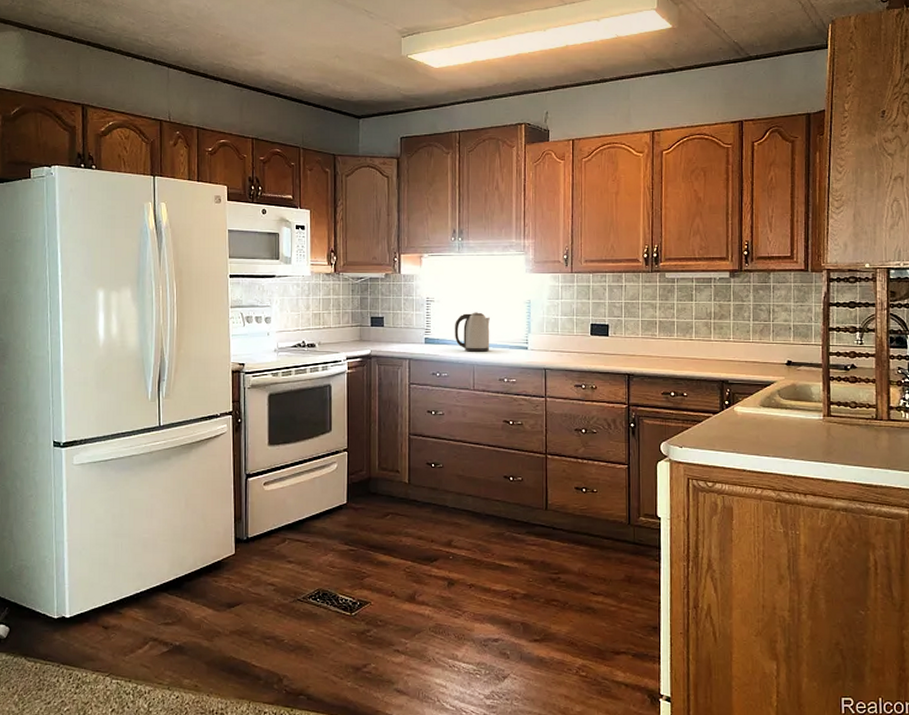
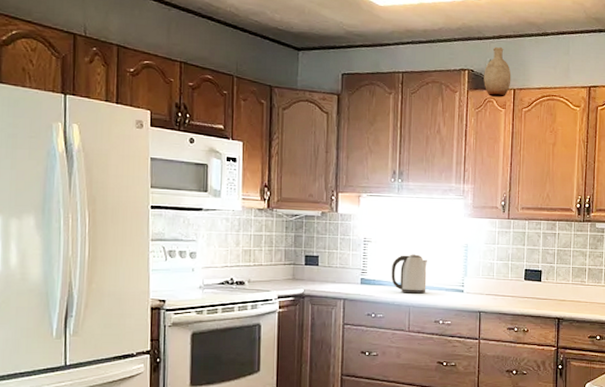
decorative vase: none [541,98,570,149] -> present [484,47,511,97]

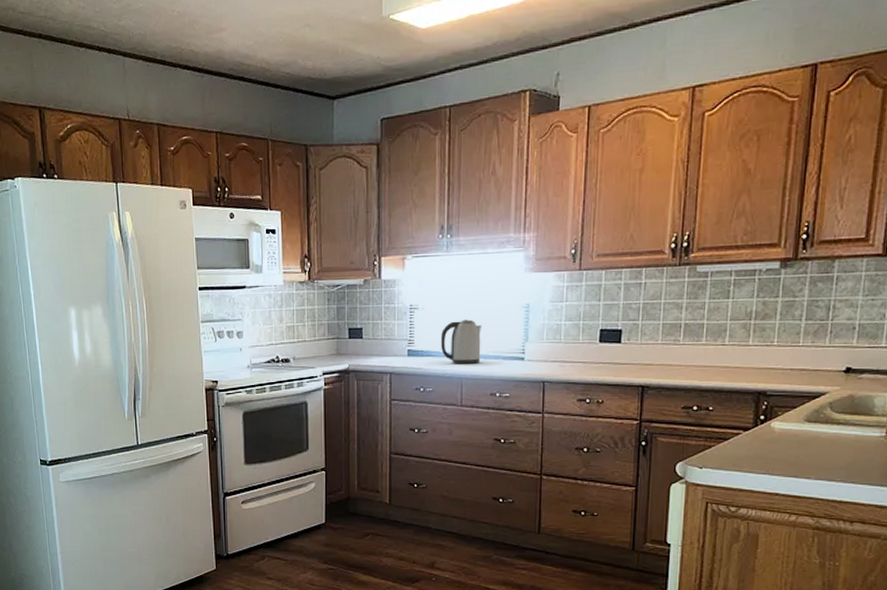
decorative vase: present [484,47,511,97] -> none [549,54,586,120]

